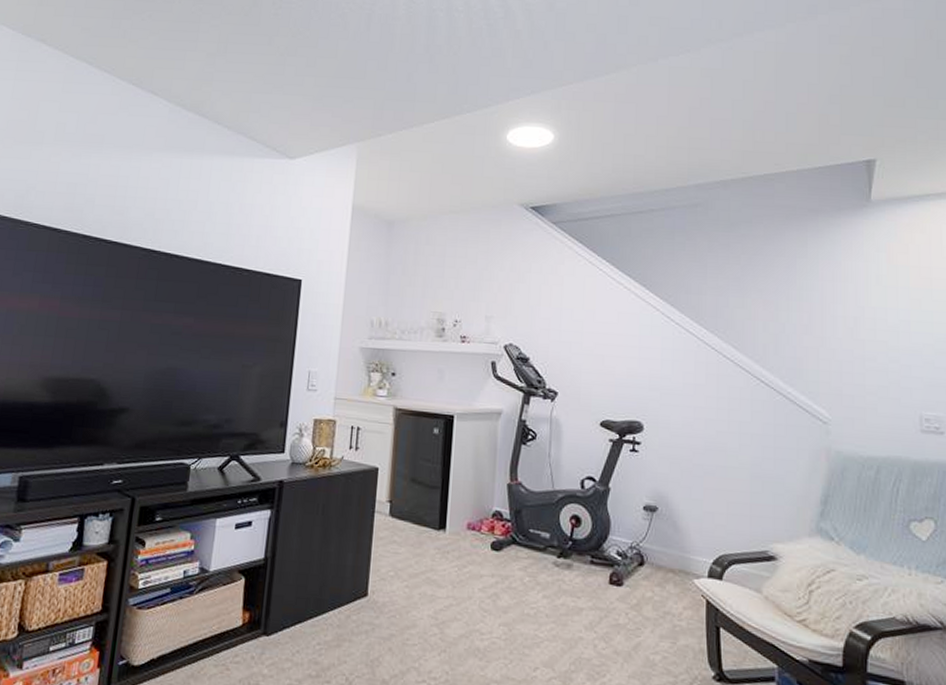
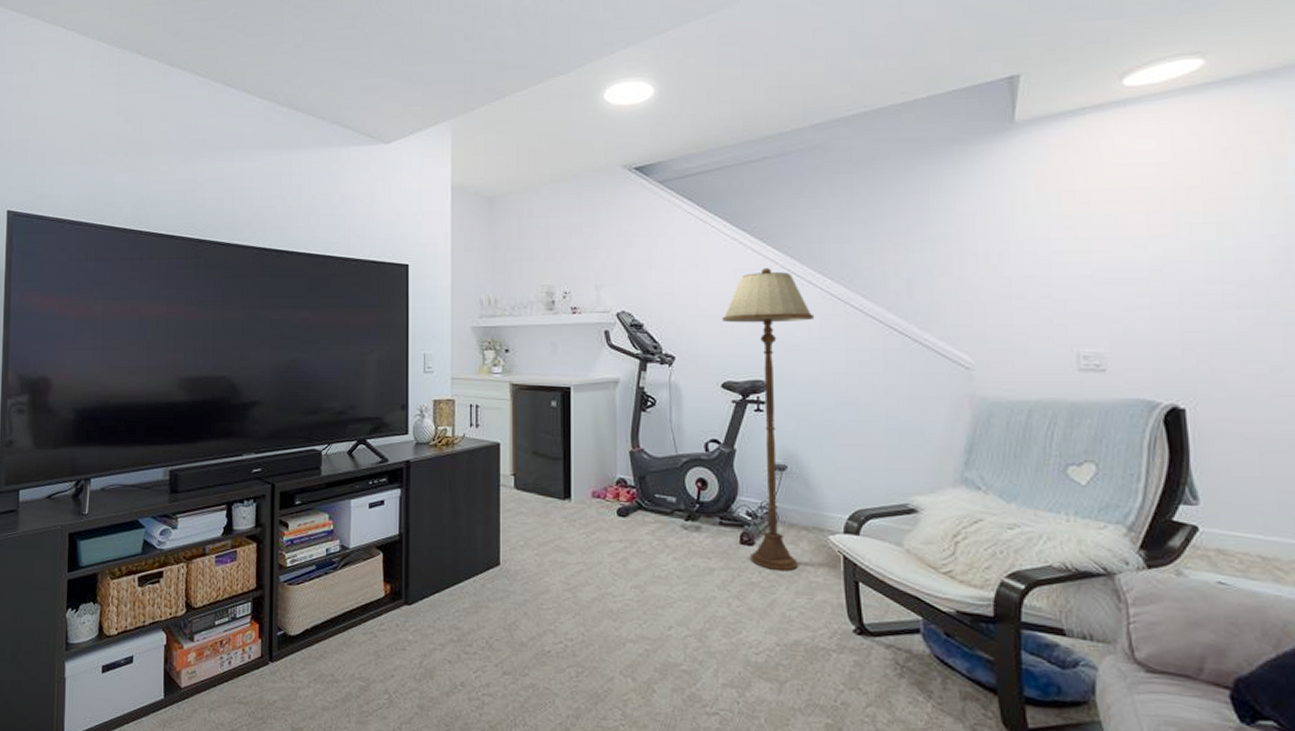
floor lamp: none [604,313,690,614] -> present [722,268,815,571]

